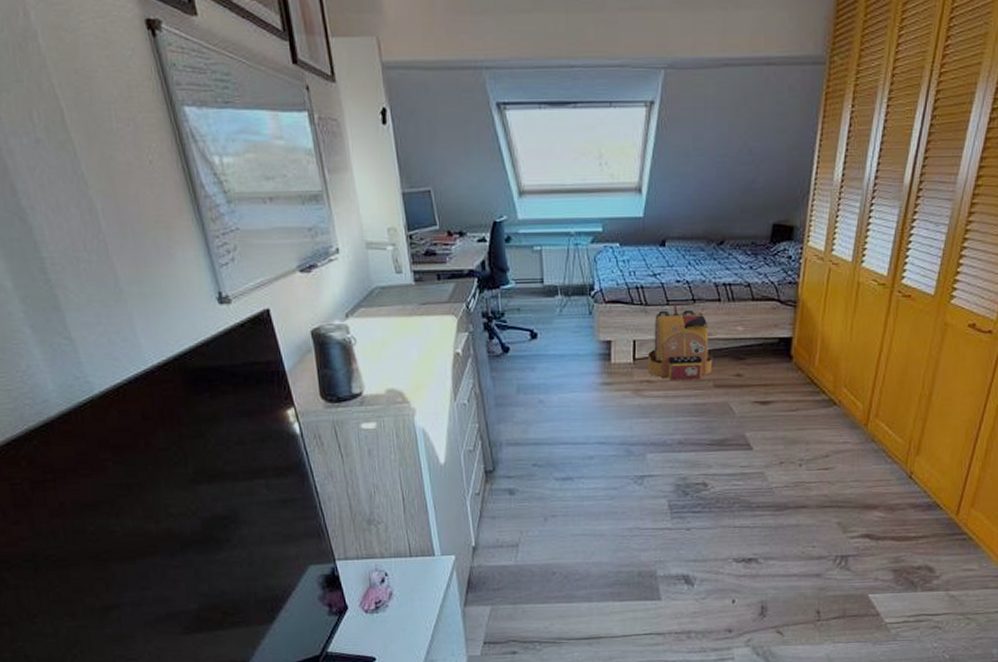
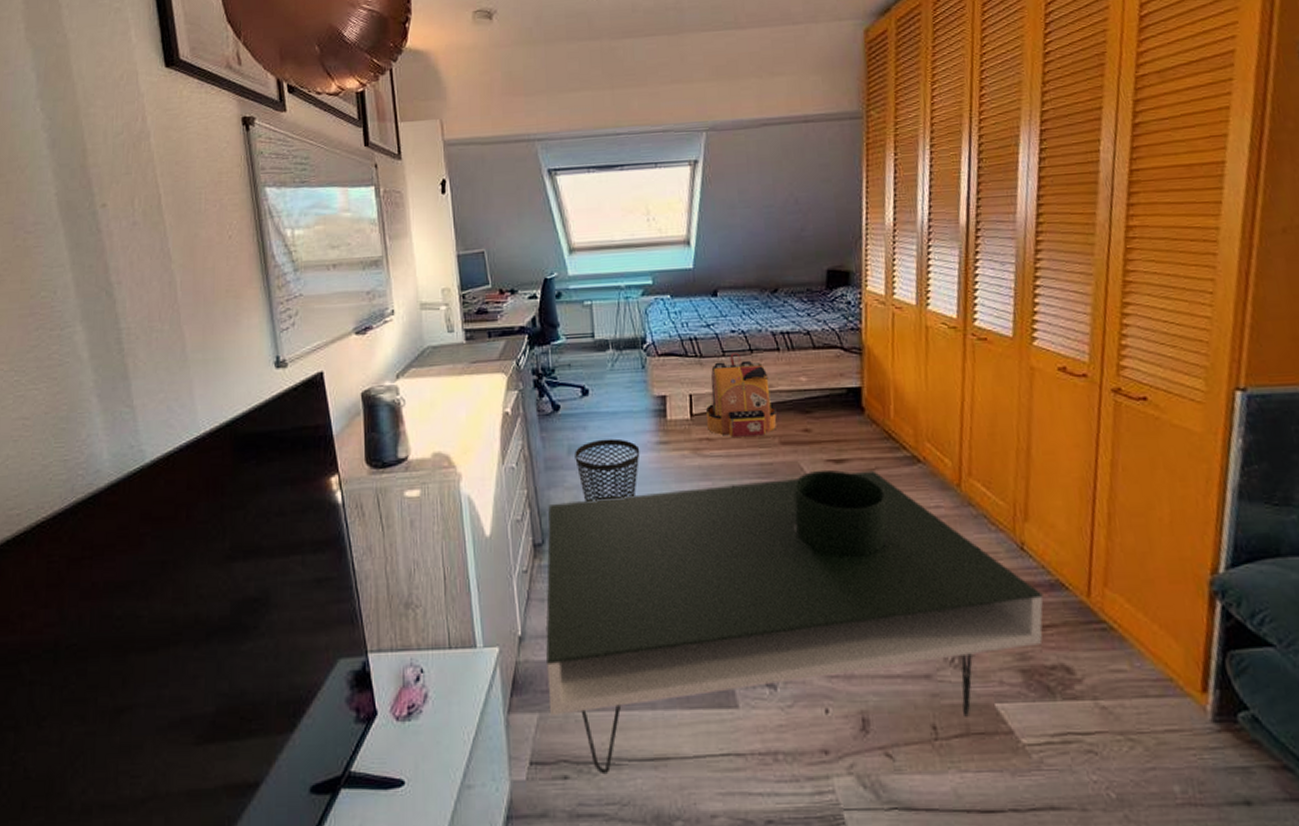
coffee table: none [497,410,921,650] -> present [546,469,1044,775]
wastebasket: none [523,379,585,435] -> present [575,438,640,502]

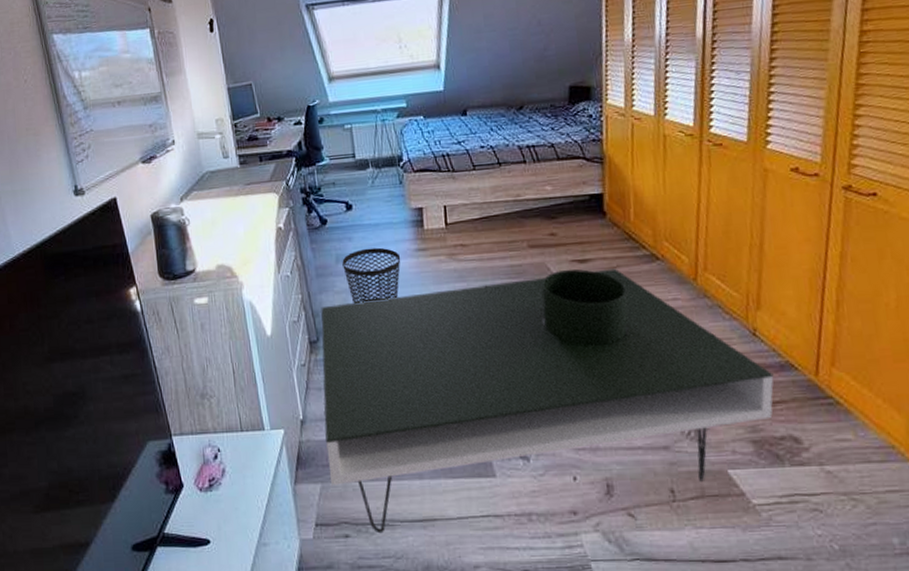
backpack: present [706,353,777,437] -> none [460,167,525,243]

